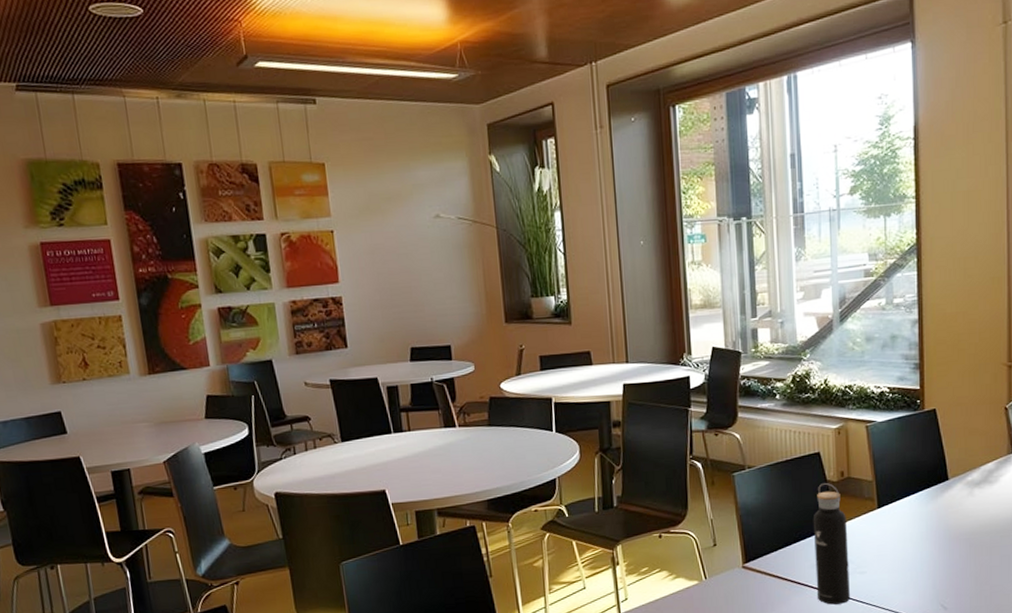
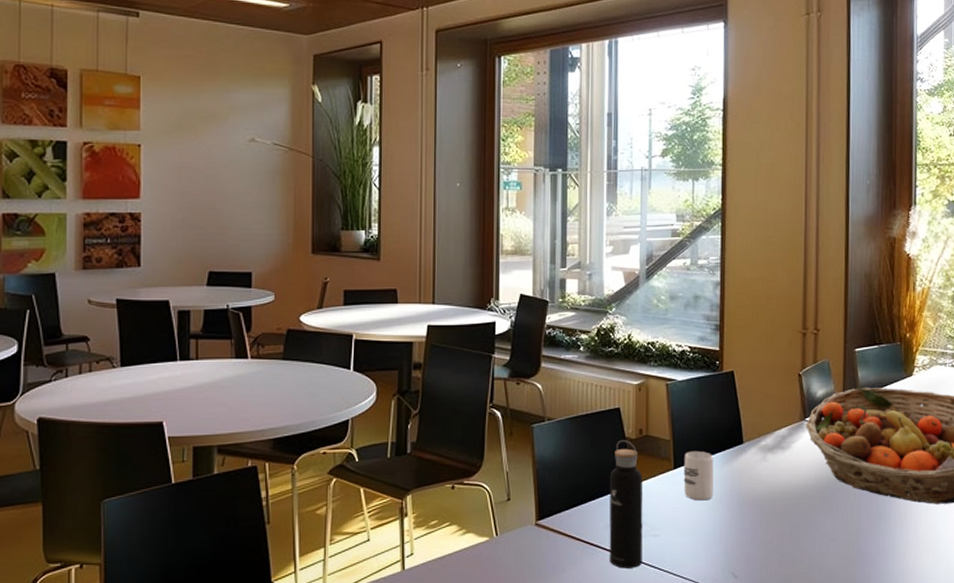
cup: none [887,489,919,538] -> present [683,450,714,501]

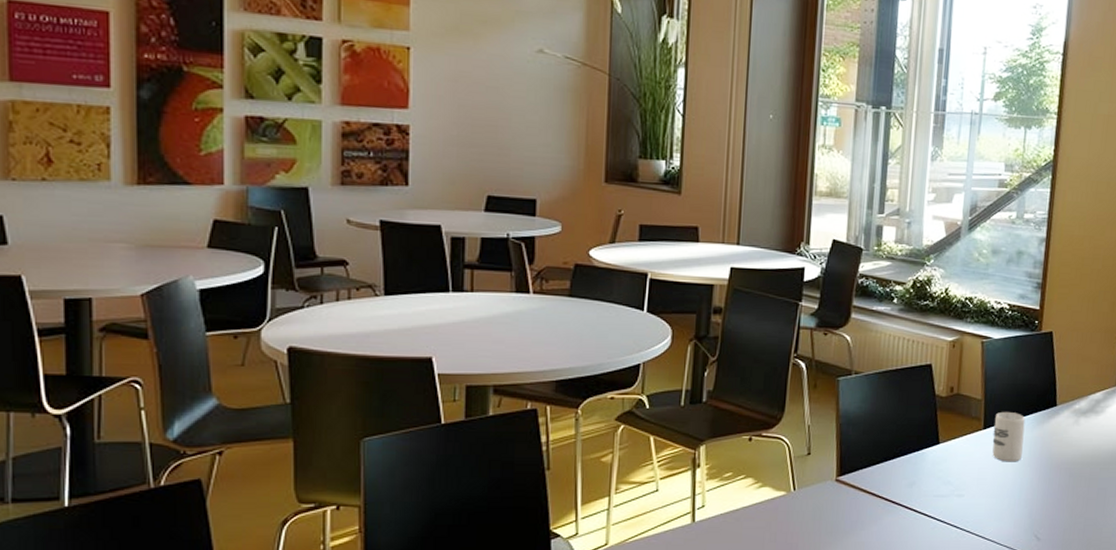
water bottle: present [609,440,643,569] -> none [910,398,951,528]

